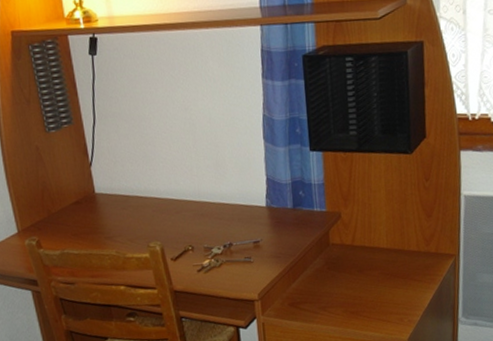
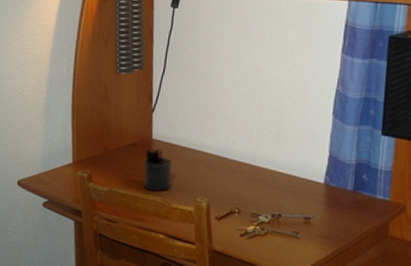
pen holder: none [91,201,124,245] -> present [143,148,172,191]

